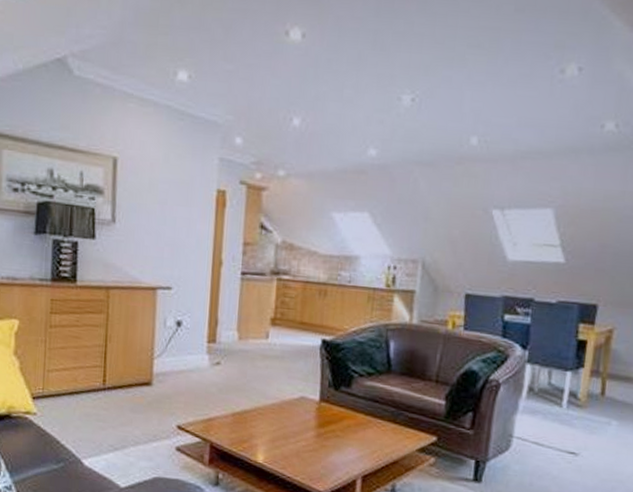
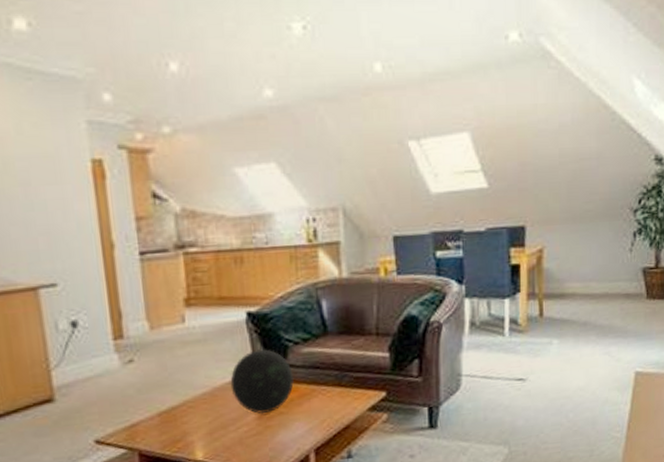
decorative orb: none [297,374,355,434] -> present [230,349,295,414]

